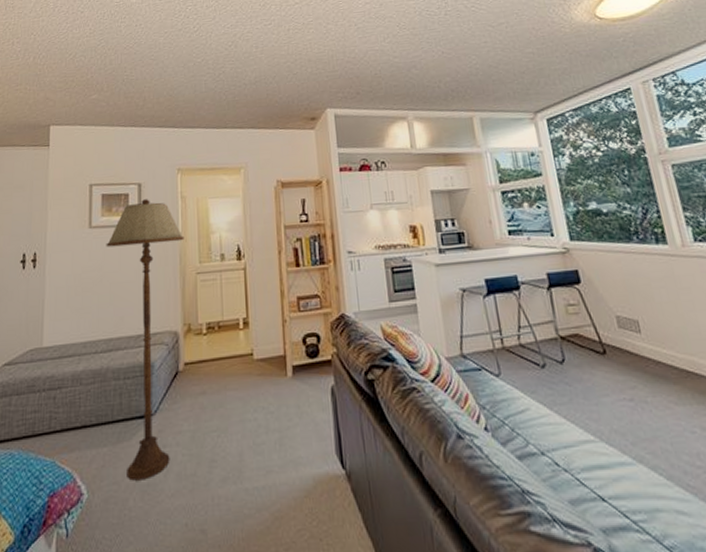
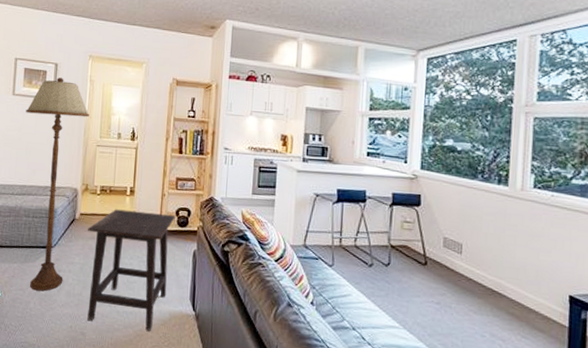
side table: none [195,344,306,511] -> present [87,209,176,331]

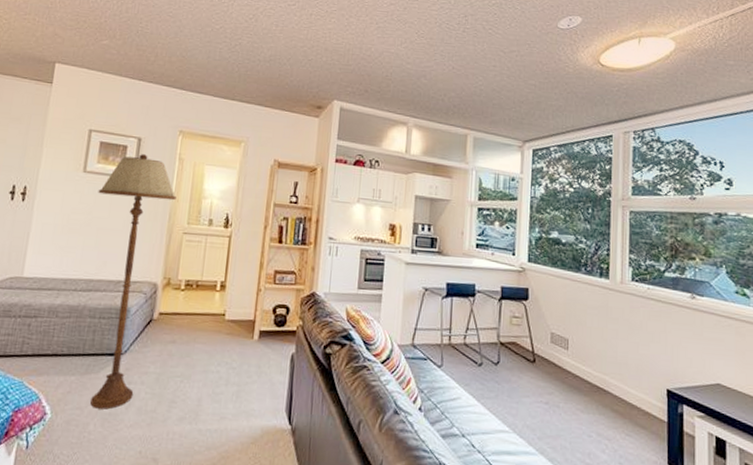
side table: present [87,209,176,331] -> none [161,307,272,452]

